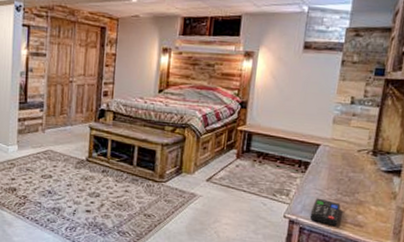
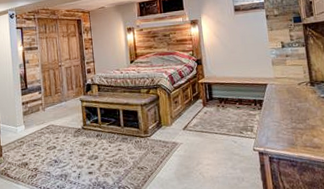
remote control: present [309,198,341,227] -> none [274,129,300,152]

